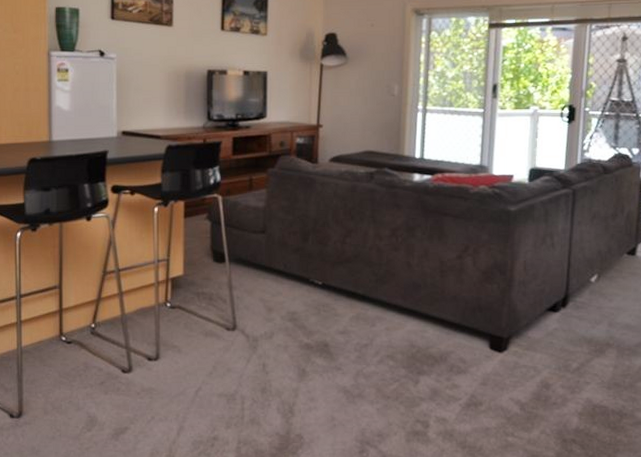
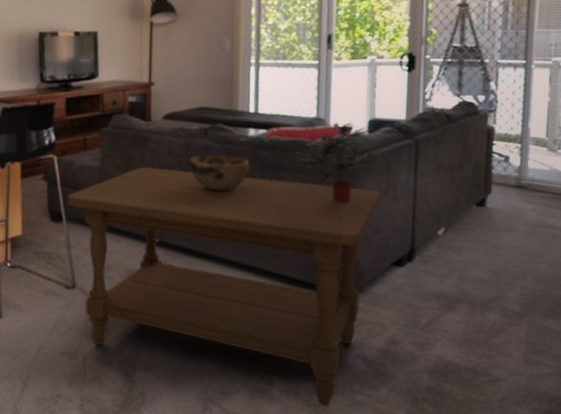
coffee table: none [231,209,538,448] -> present [68,167,380,406]
decorative bowl: none [354,198,414,234] -> present [189,154,250,191]
potted plant: none [455,170,534,249] -> present [292,122,375,203]

